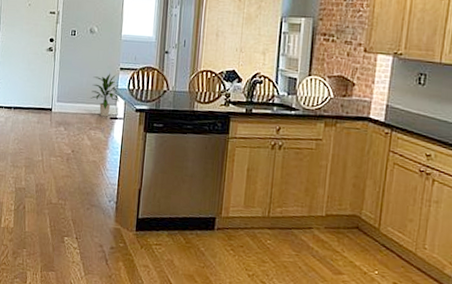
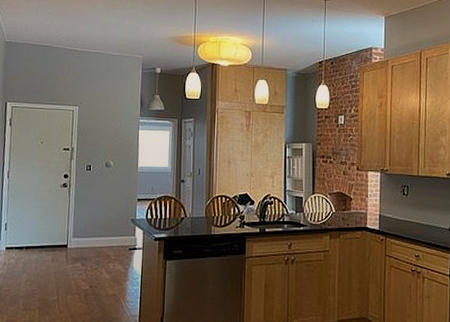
indoor plant: present [90,73,119,117] -> none [107,205,138,248]

